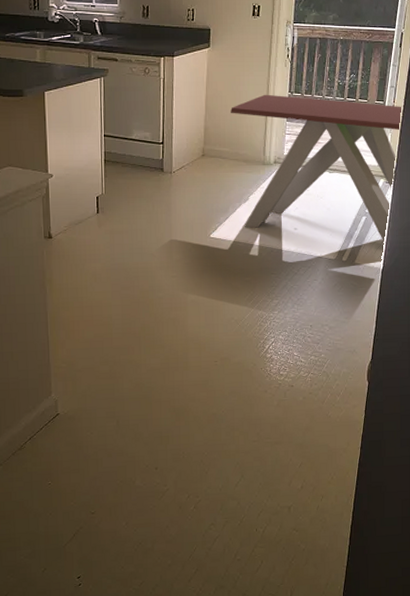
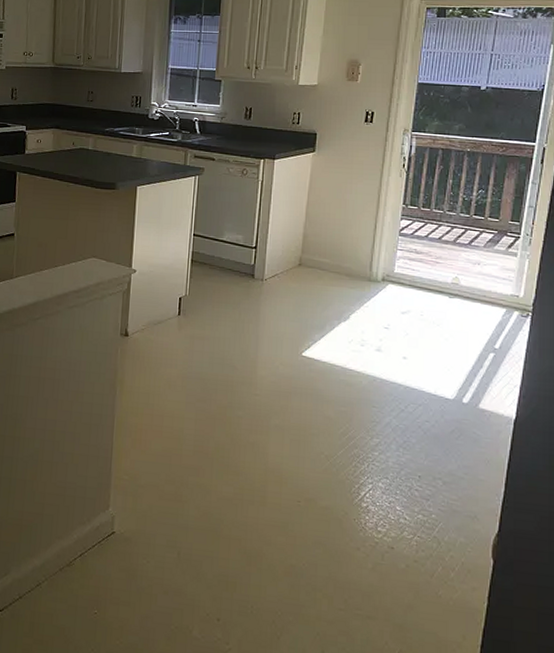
dining table: present [231,94,402,243] -> none [334,204,544,388]

